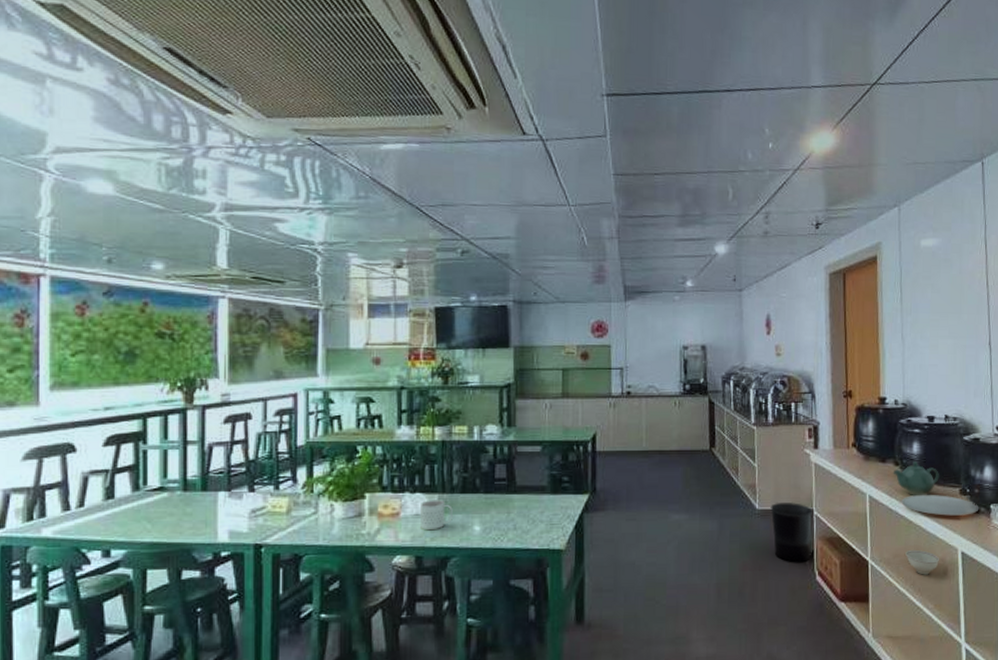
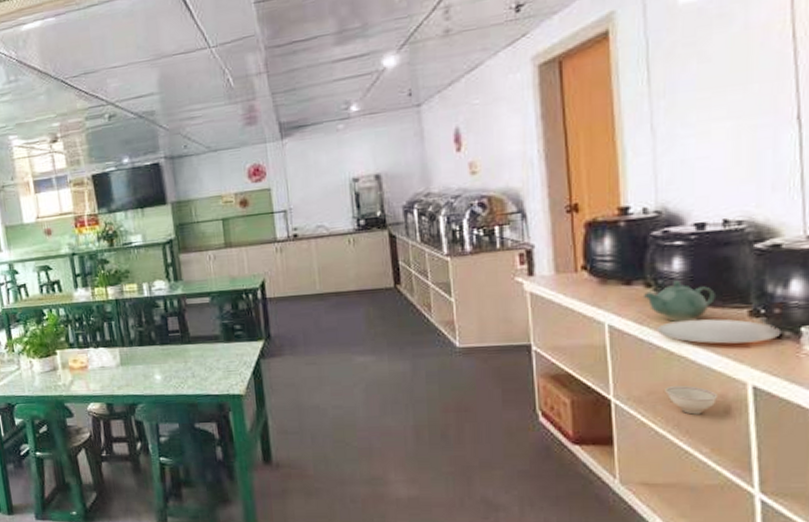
mug: present [420,500,453,531] -> none [105,353,135,381]
waste bin: present [770,503,812,563] -> none [474,338,530,403]

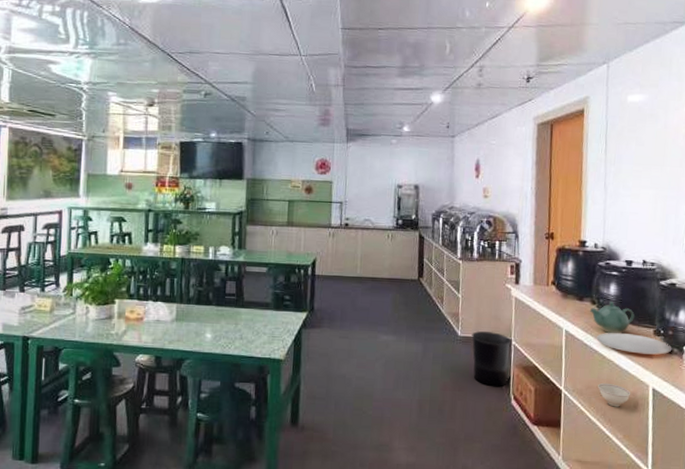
waste bin: none [474,338,530,403] -> present [471,331,511,387]

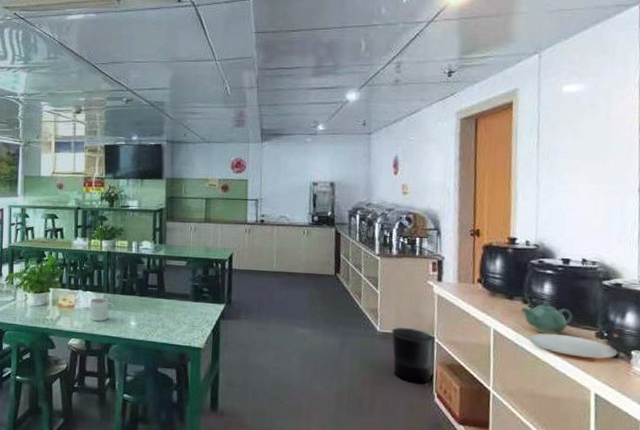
mug: none [160,308,189,335] -> present [90,297,115,322]
bowl: present [598,382,631,407] -> none [531,385,570,411]

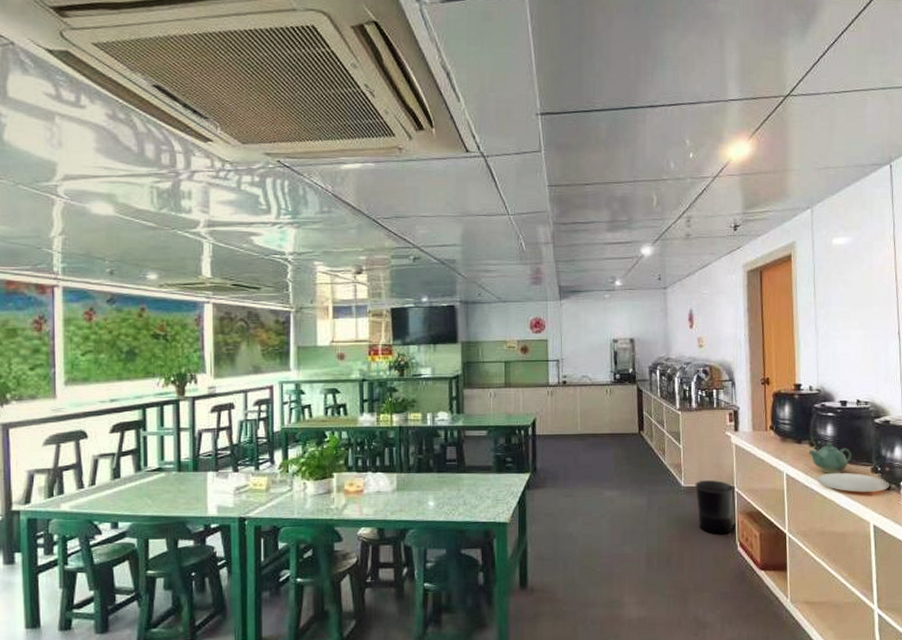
mug: present [90,297,115,322] -> none [382,478,410,506]

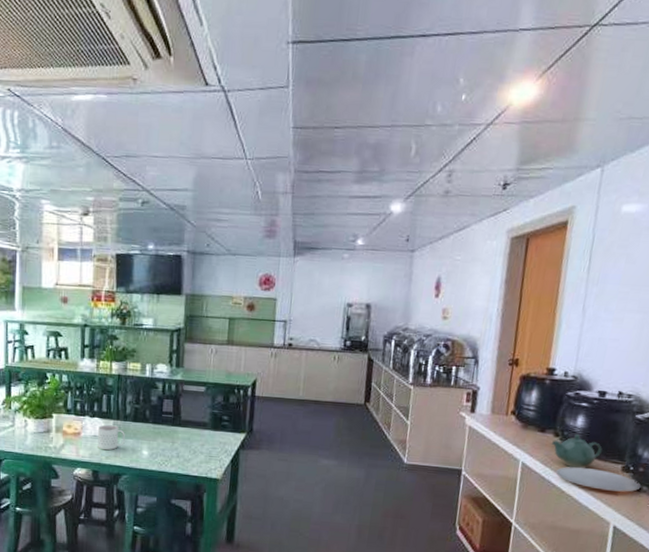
mug: none [382,478,410,506] -> present [98,424,125,451]
waste bin: present [695,480,733,535] -> none [417,459,461,517]

